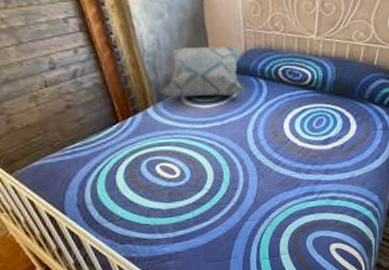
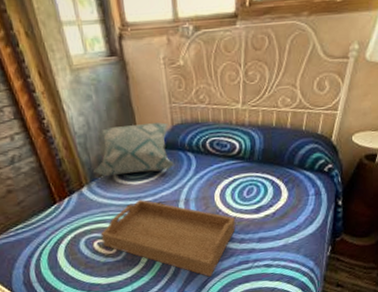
serving tray: none [164,123,304,207] -> present [100,199,236,277]

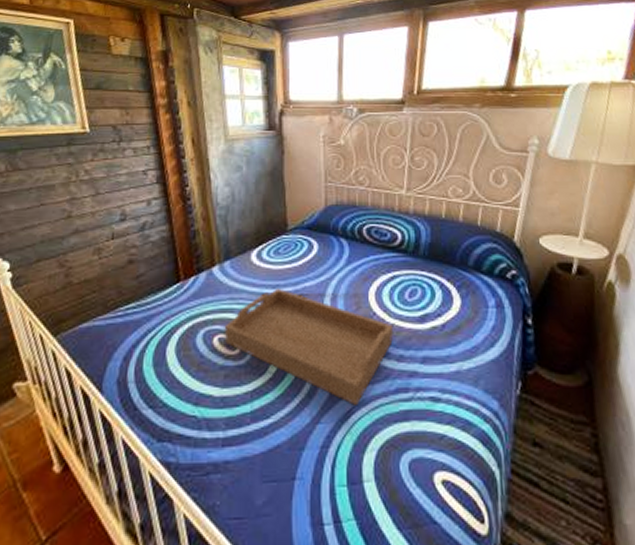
decorative pillow: present [94,122,175,177] -> none [230,200,325,257]

